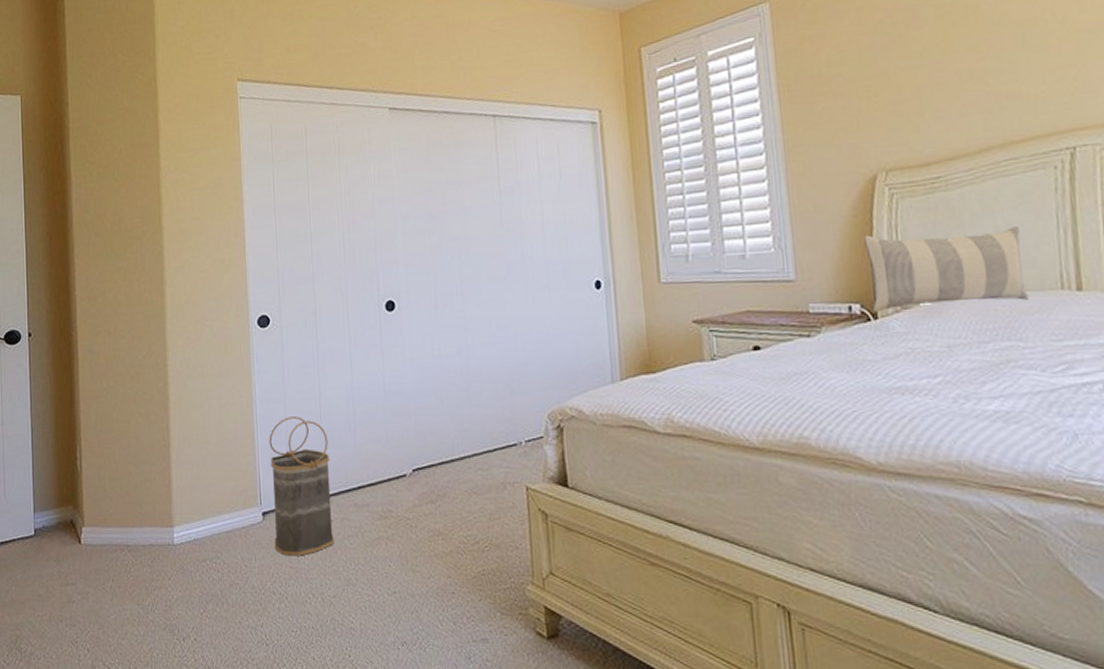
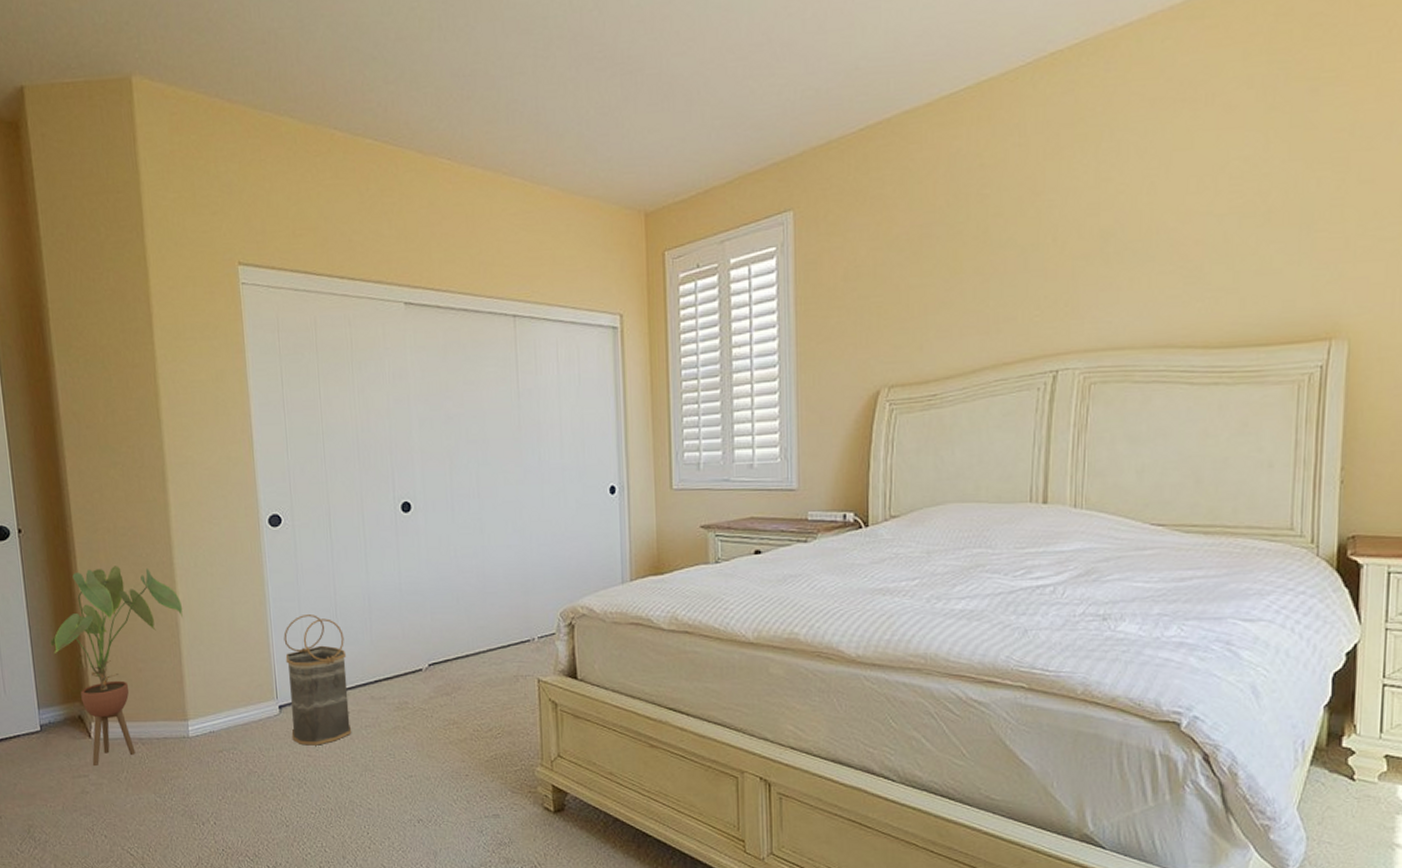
house plant: none [49,368,174,574] -> present [50,566,183,767]
pillow: present [864,227,1029,313] -> none [863,444,1001,521]

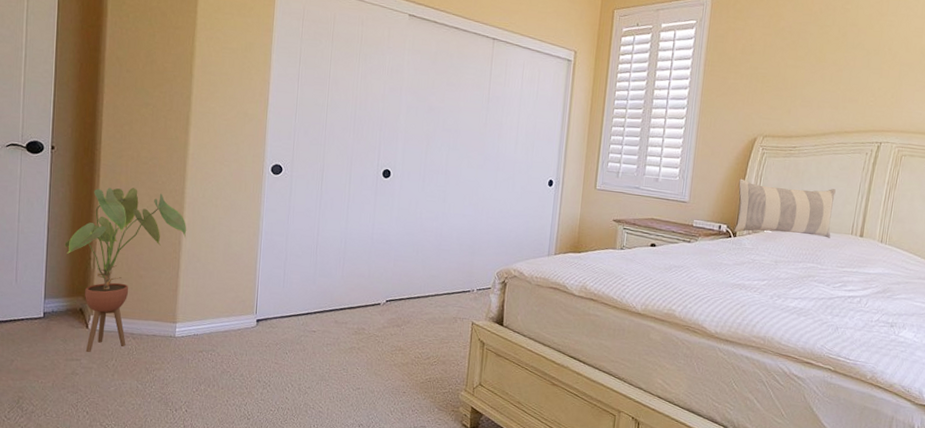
basket: present [283,615,352,746] -> none [263,248,320,356]
pillow: none [863,444,1001,521] -> present [733,178,836,238]

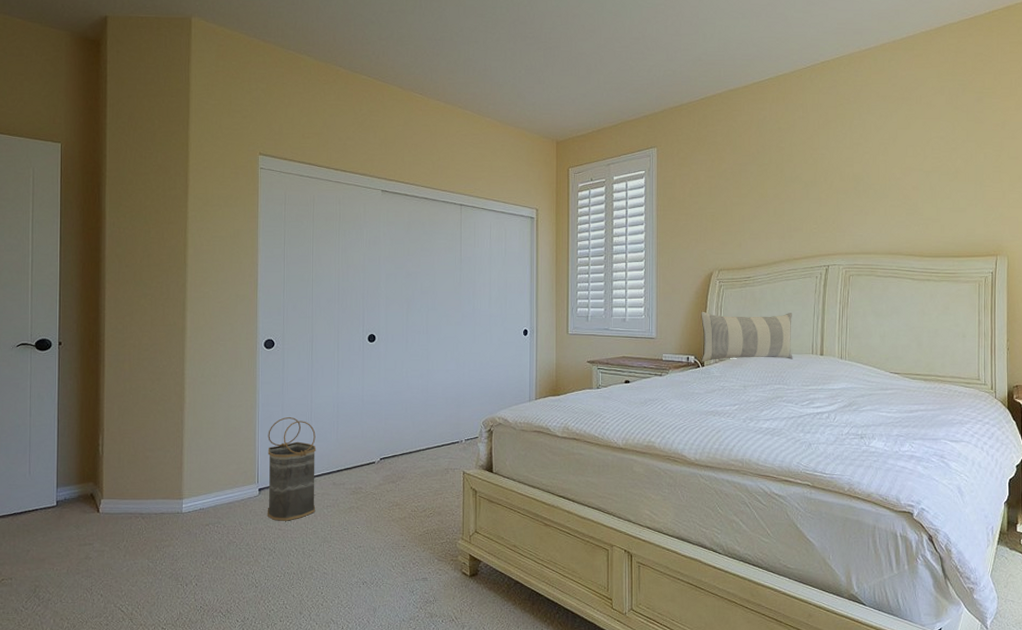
house plant: present [64,188,187,353] -> none [74,374,189,536]
basket: none [263,248,320,356] -> present [267,417,317,521]

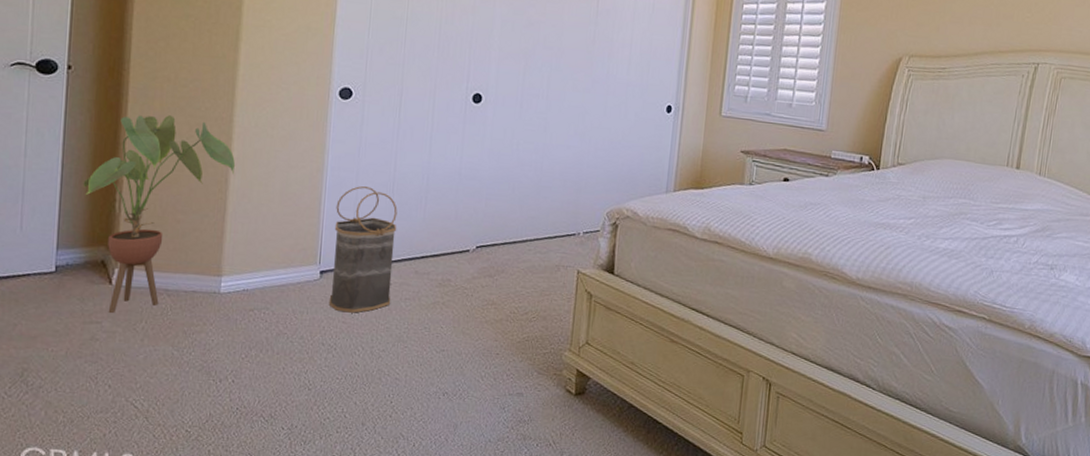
house plant: none [74,374,189,536] -> present [83,115,236,314]
pillow: present [701,311,793,362] -> none [876,103,990,171]

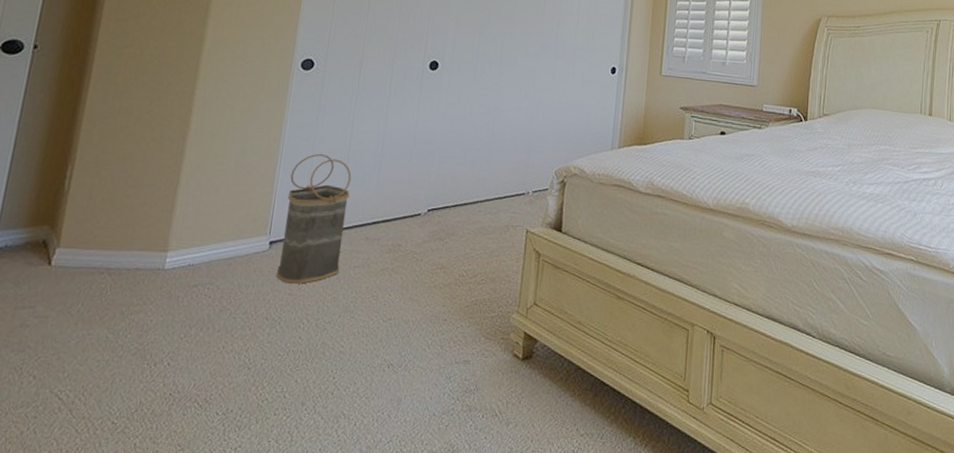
house plant: present [83,115,236,314] -> none [34,90,193,297]

